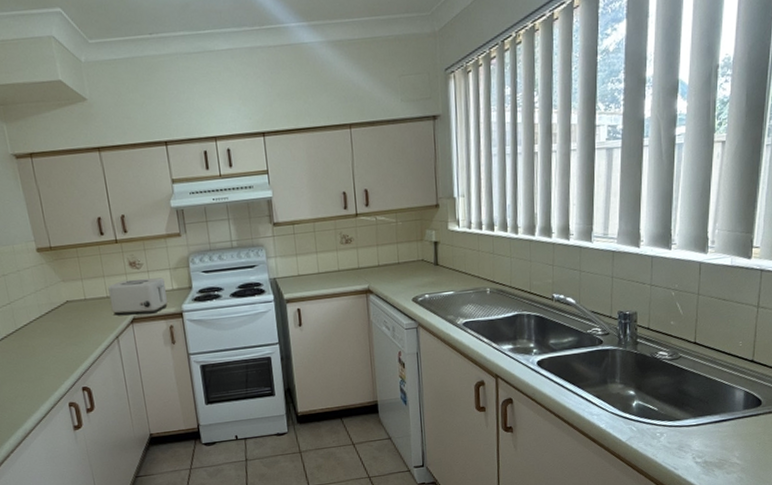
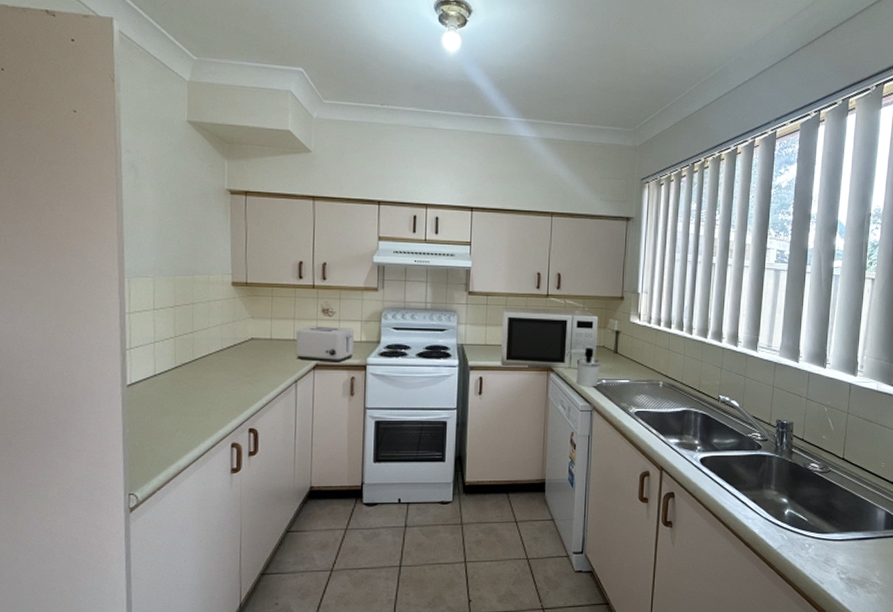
microwave: none [312,225,416,294] -> present [501,307,599,368]
soap dispenser: none [383,263,422,305] -> present [565,348,601,388]

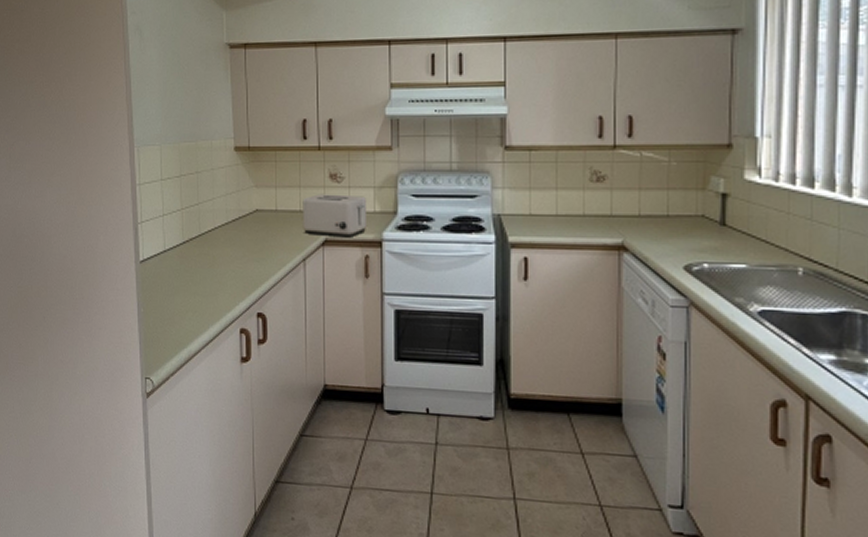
microwave: present [501,307,599,368] -> none [552,164,694,247]
soap dispenser: present [565,348,601,388] -> none [644,218,700,274]

